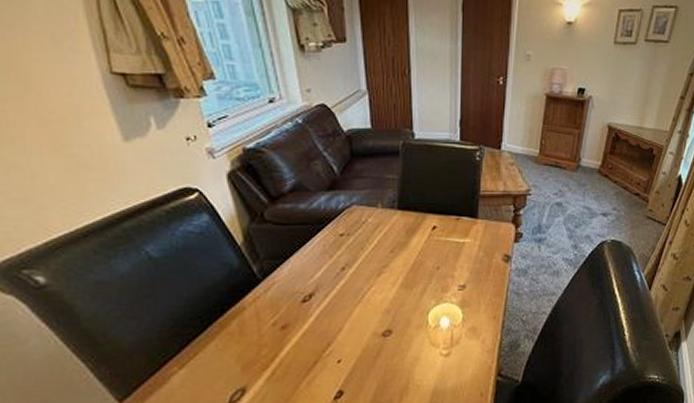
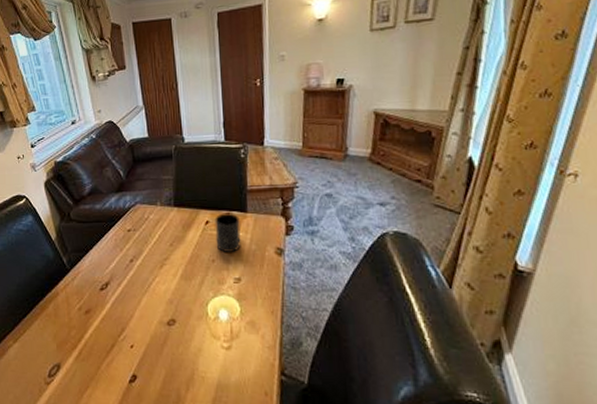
mug: none [442,218,471,259] -> present [215,213,241,252]

